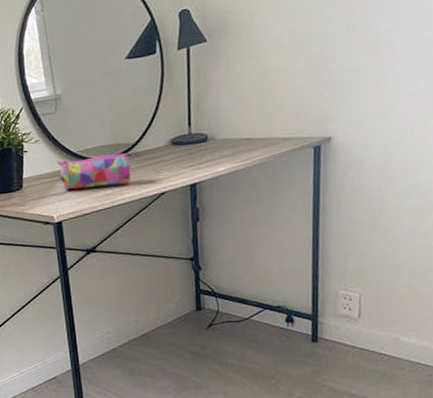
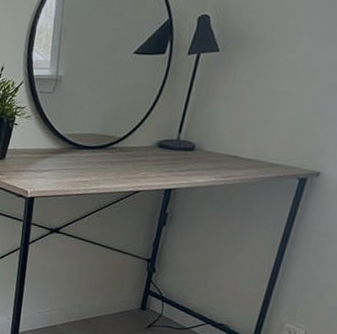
pencil case: present [57,153,132,191] -> none [42,138,113,175]

